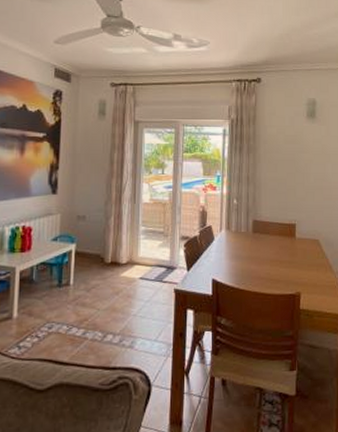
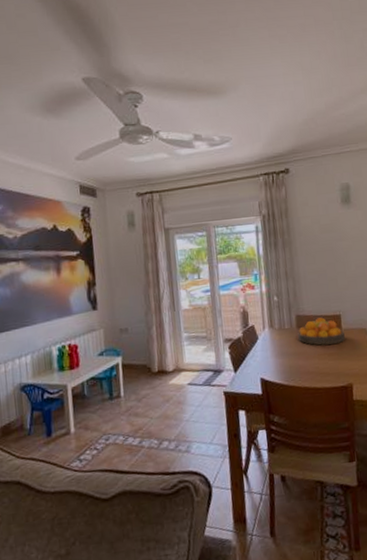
fruit bowl: none [253,225,298,252] -> present [297,317,345,346]

